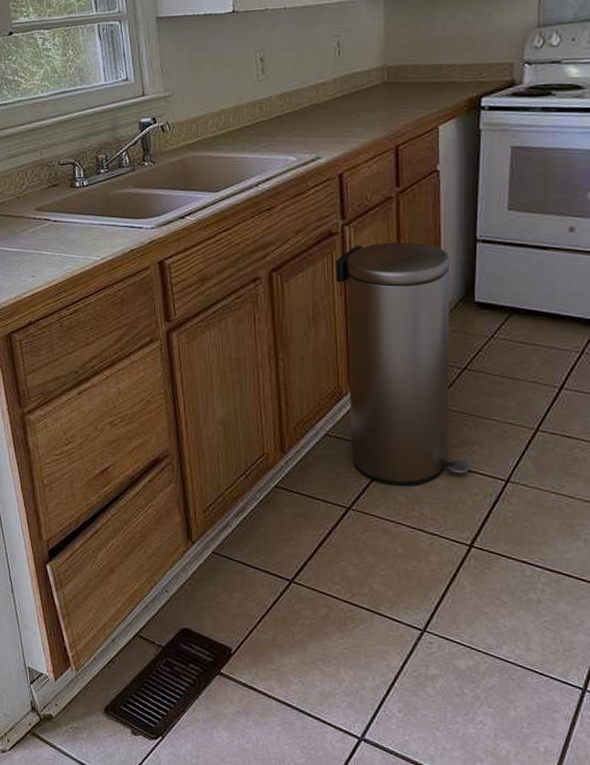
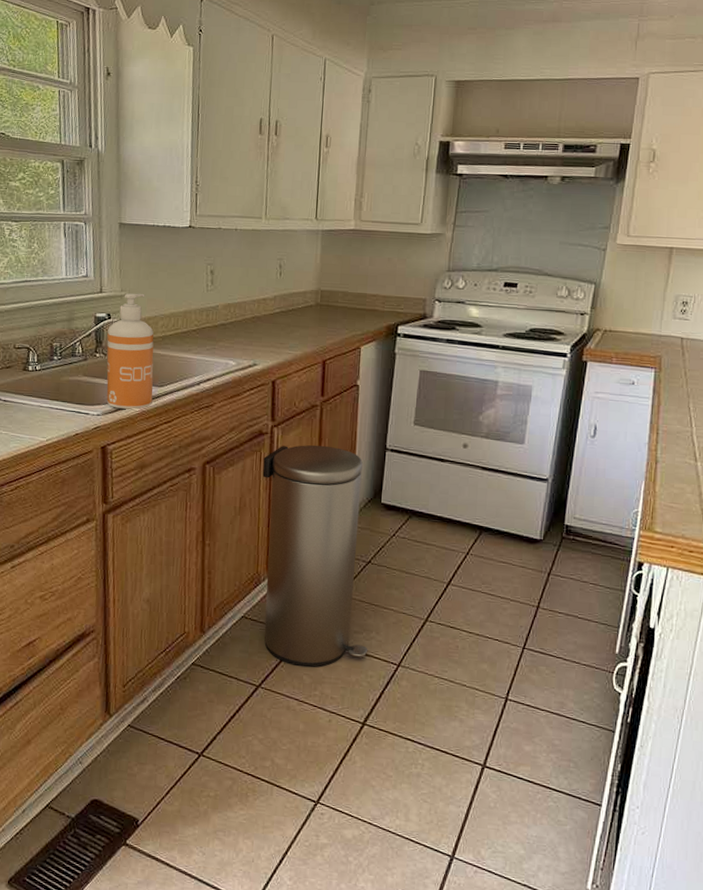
soap dispenser: none [154,92,209,219] -> present [106,293,154,410]

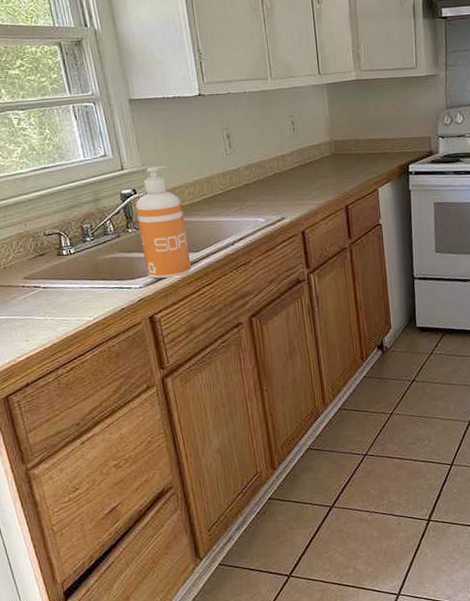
pedal bin: present [262,445,368,668] -> none [305,283,424,483]

